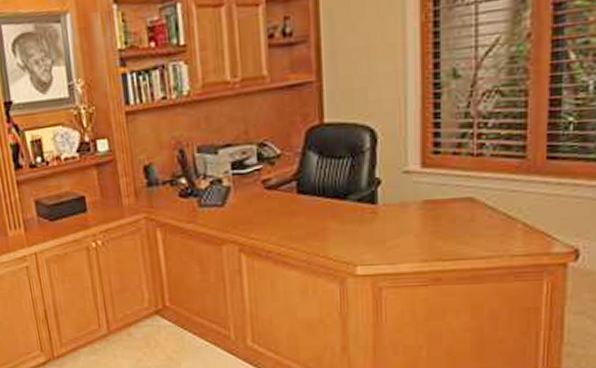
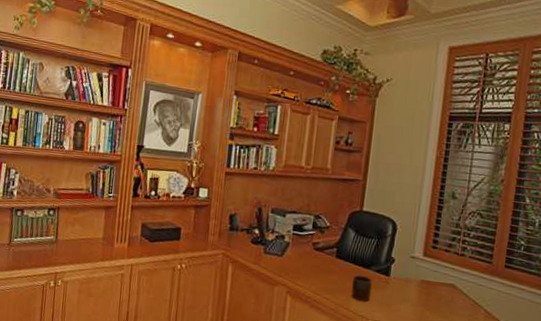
mug: none [325,209,355,243] -> present [351,274,373,302]

